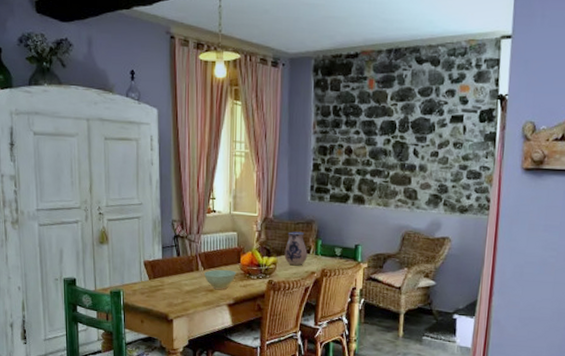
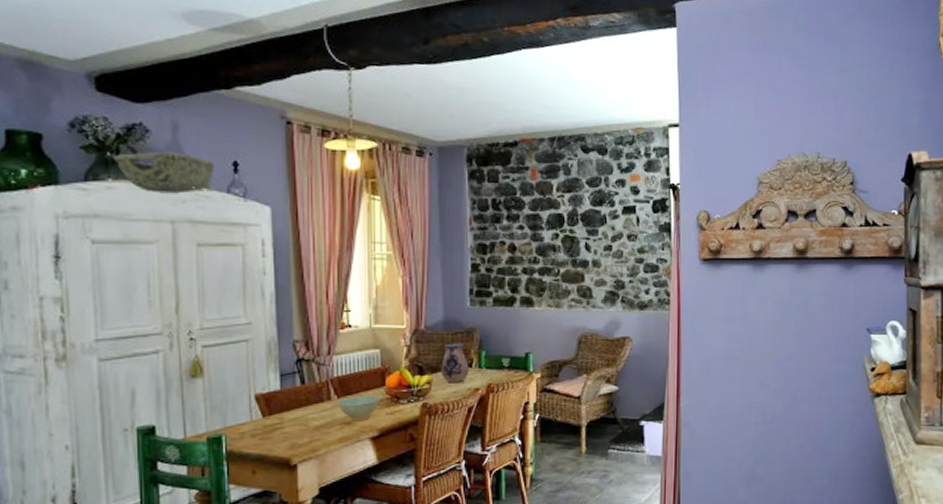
woven basket: none [47,61,118,97] -> present [113,151,215,194]

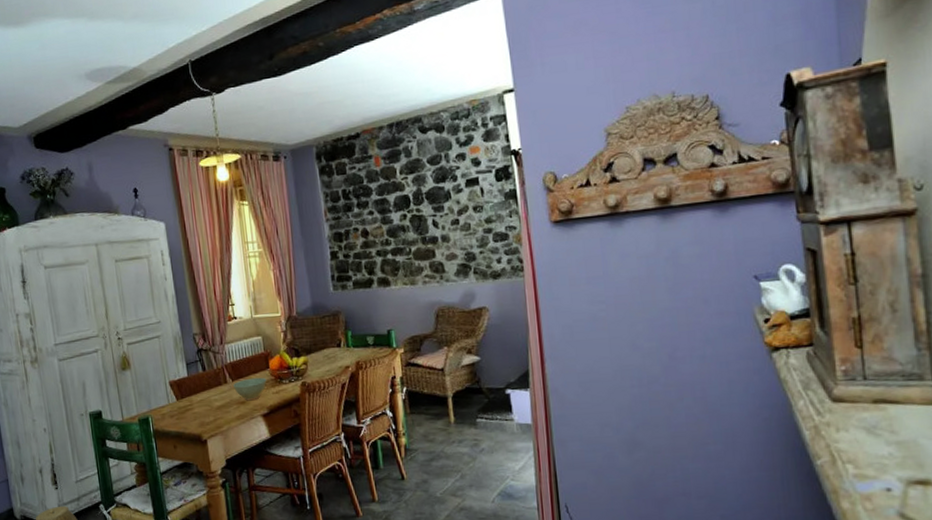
woven basket: present [113,151,215,194] -> none [51,187,121,223]
ceramic pitcher: present [441,343,469,383] -> none [313,325,339,363]

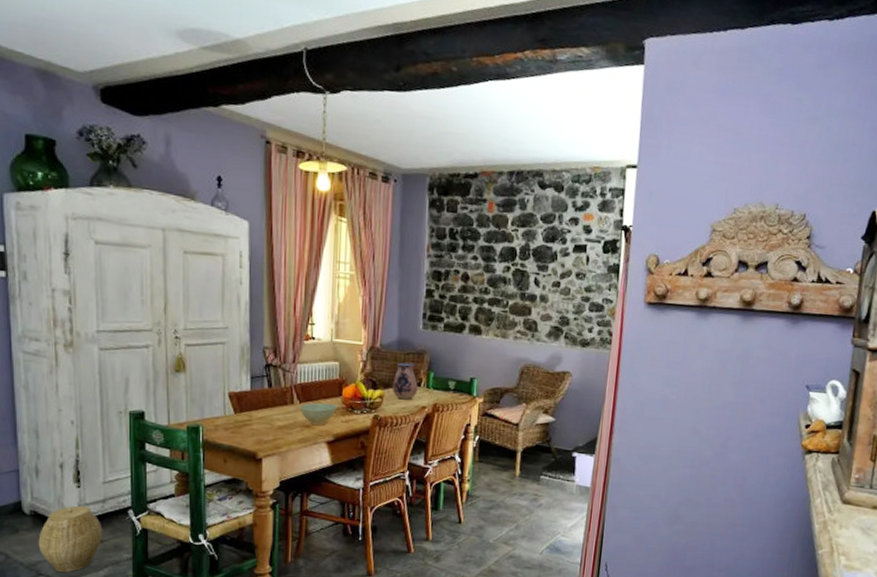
ceramic pitcher: none [313,325,339,363] -> present [392,362,418,400]

